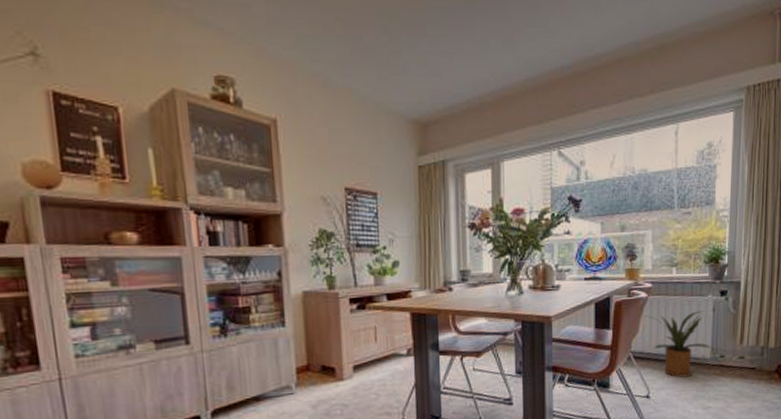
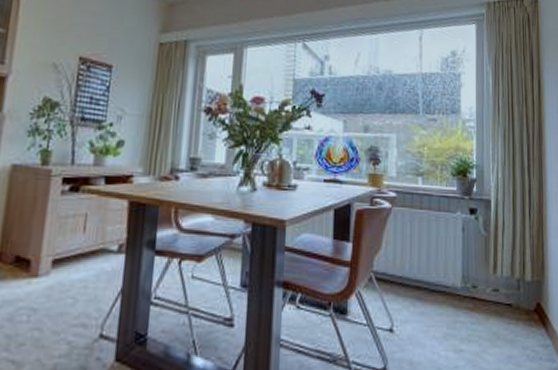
house plant: present [646,311,711,378] -> none [390,229,462,309]

